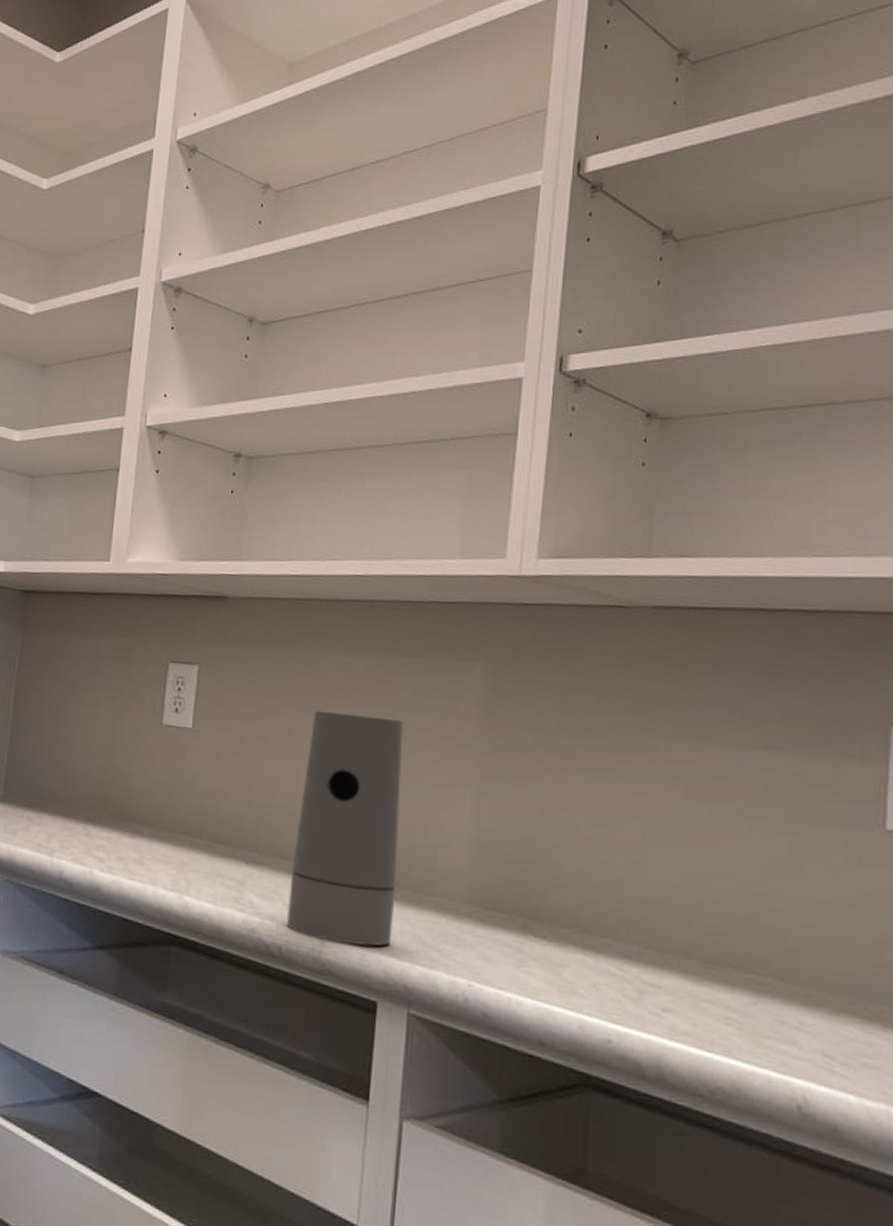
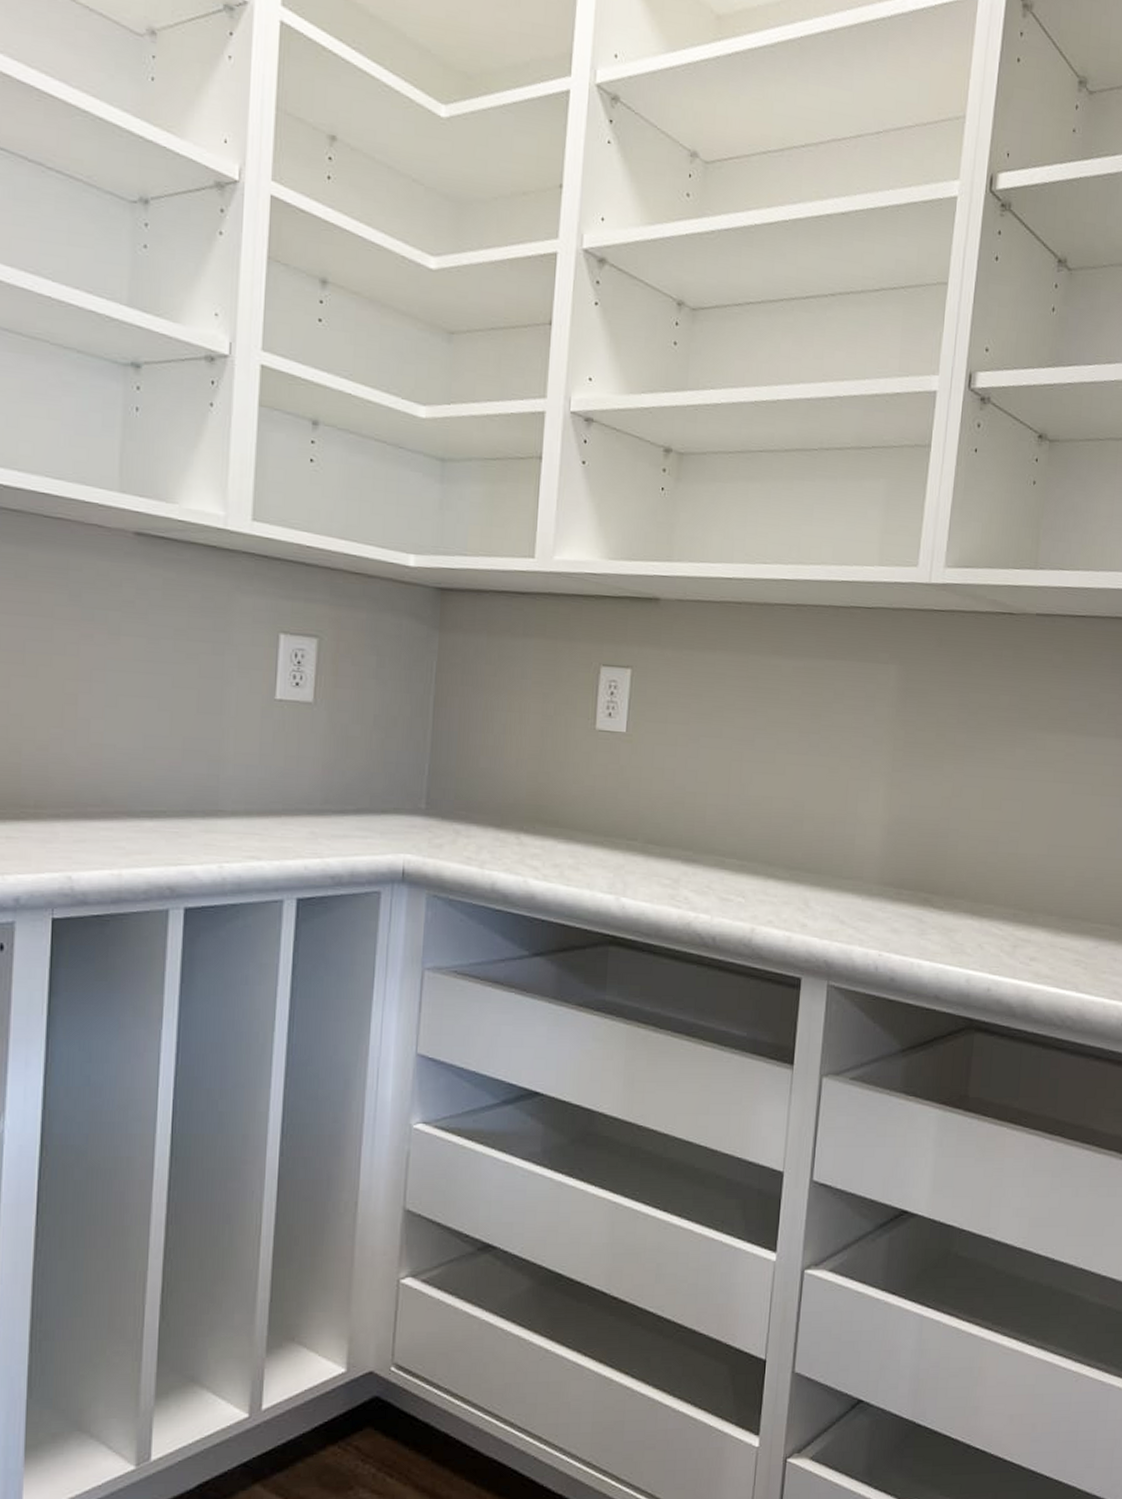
canister: present [287,711,403,947] -> none [720,713,826,929]

